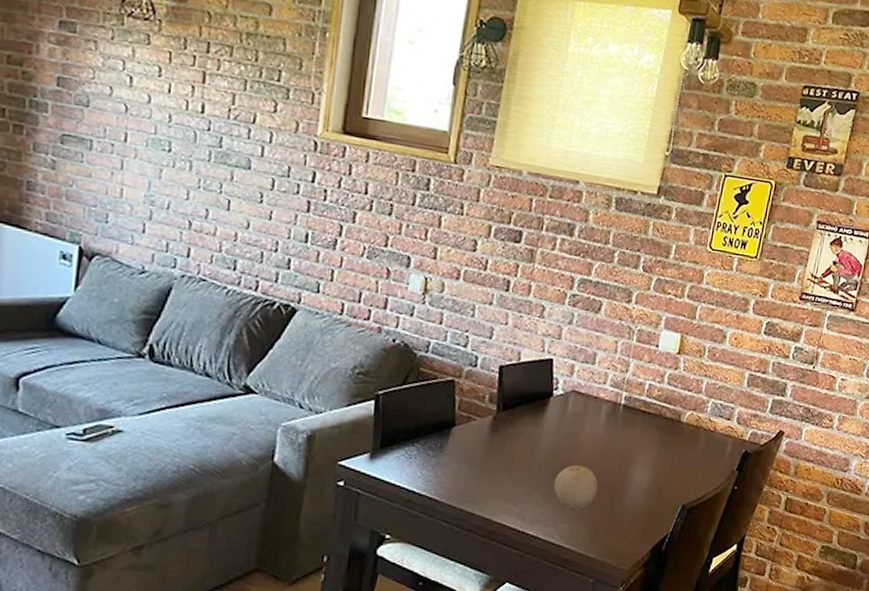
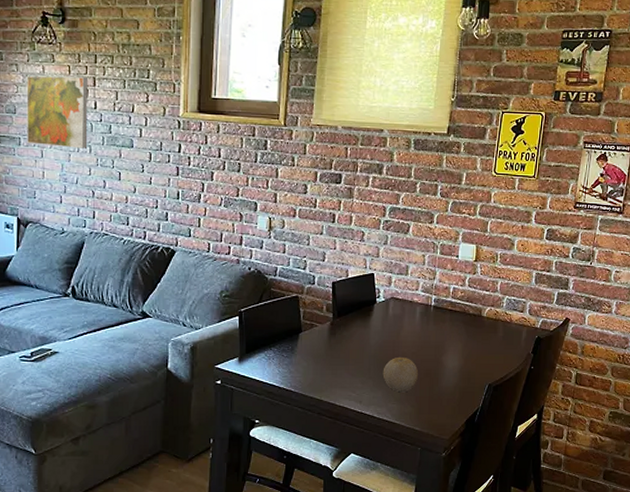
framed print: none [102,57,195,164] -> present [26,75,88,149]

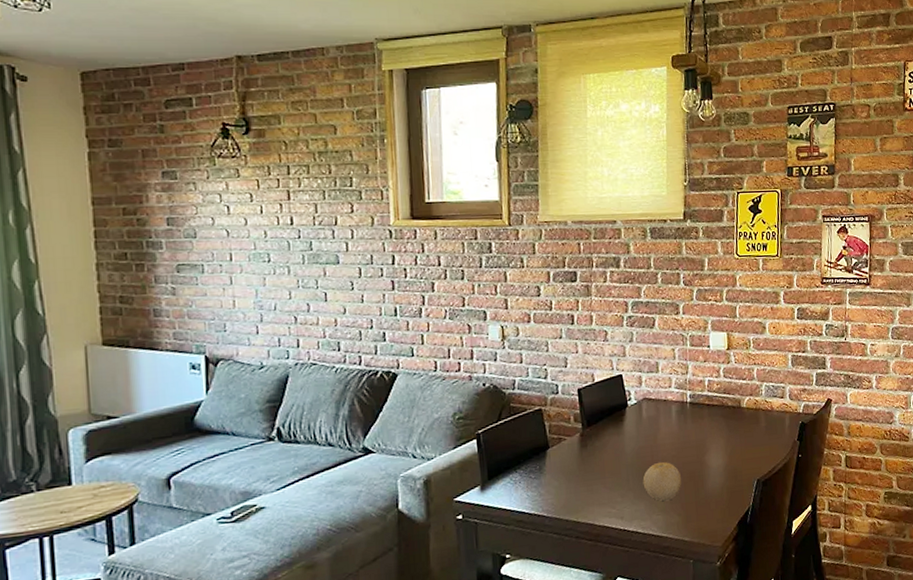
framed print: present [26,75,88,149] -> none [207,191,285,271]

